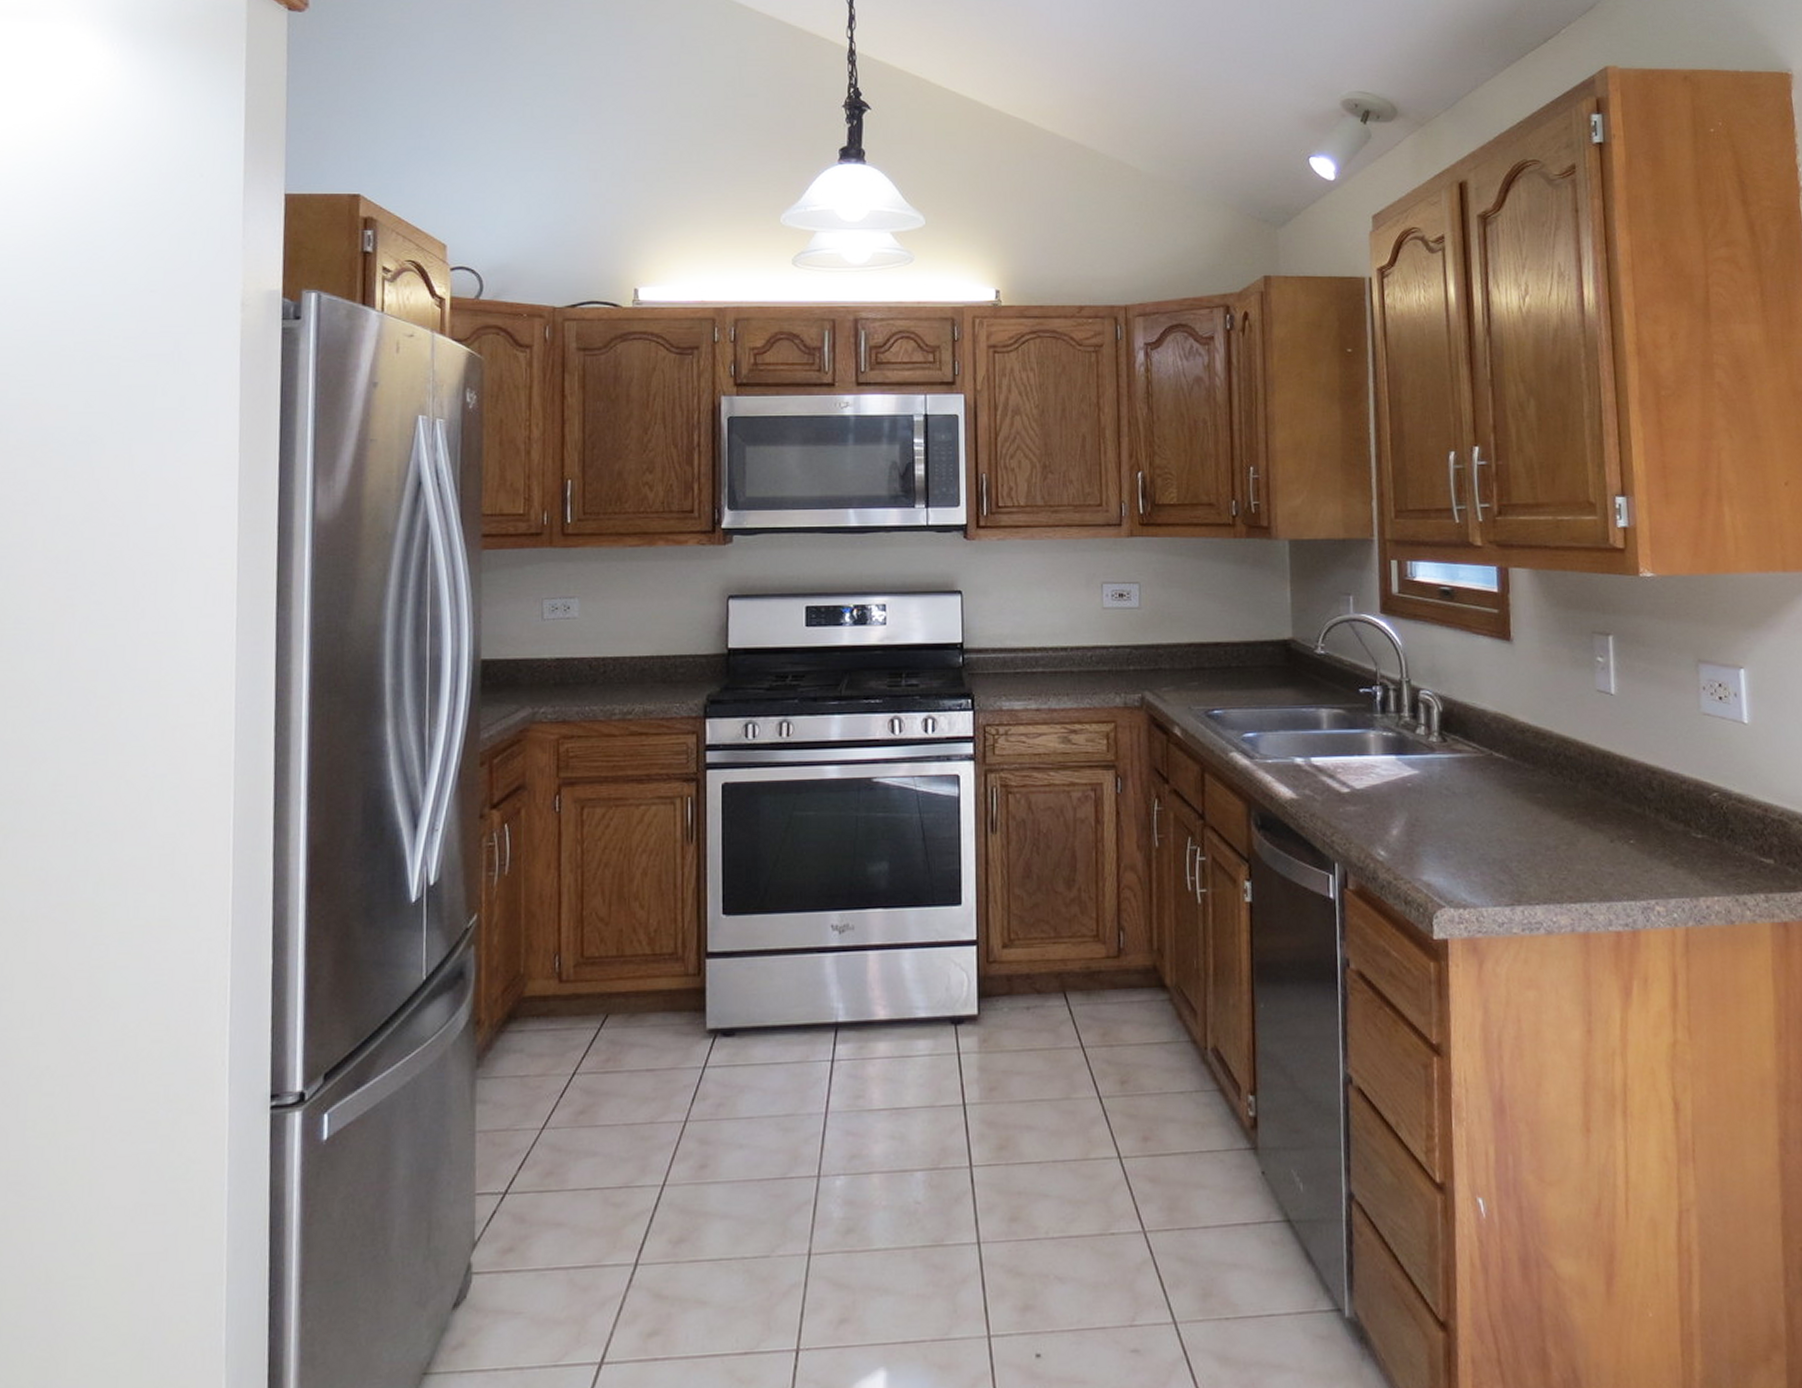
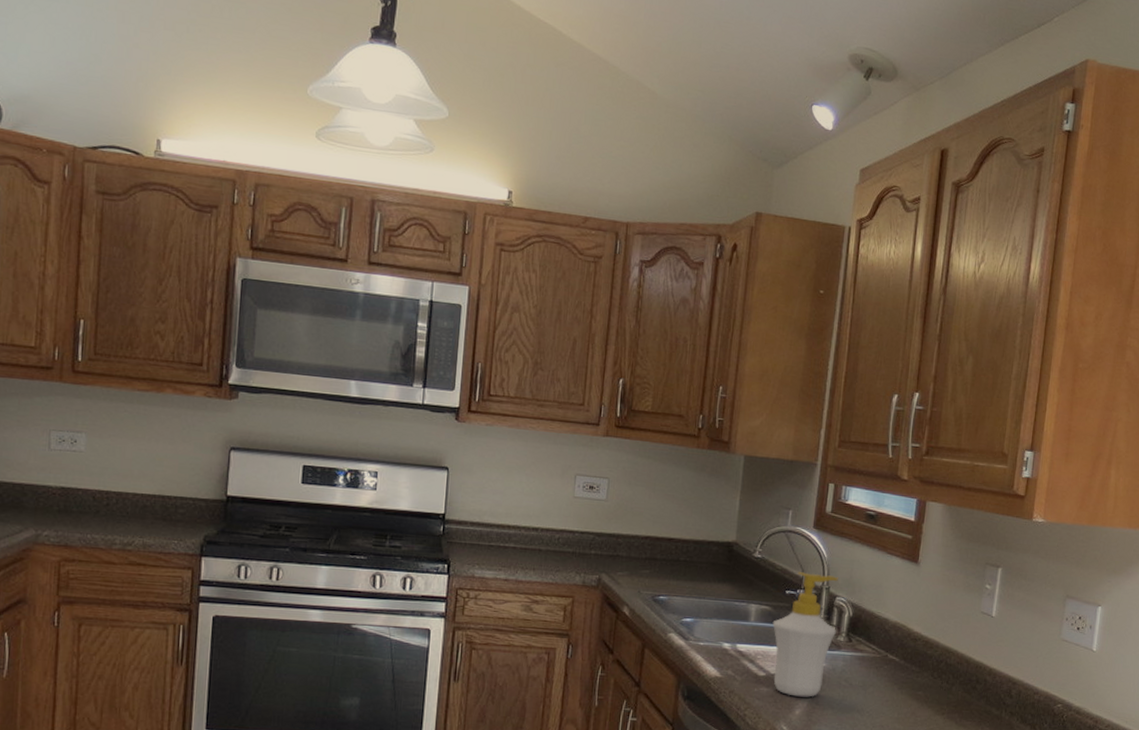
soap bottle: none [1349,664,1426,814] -> present [772,571,838,697]

